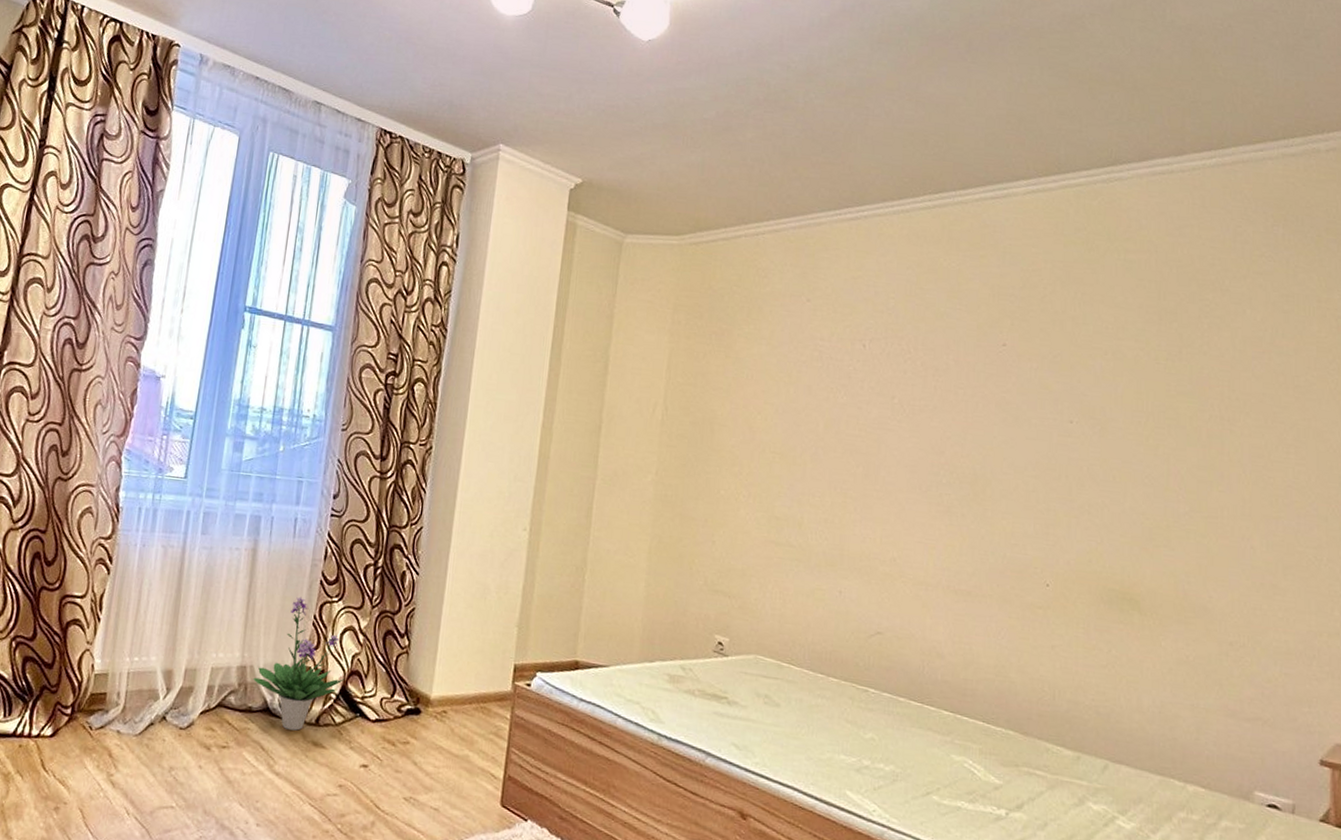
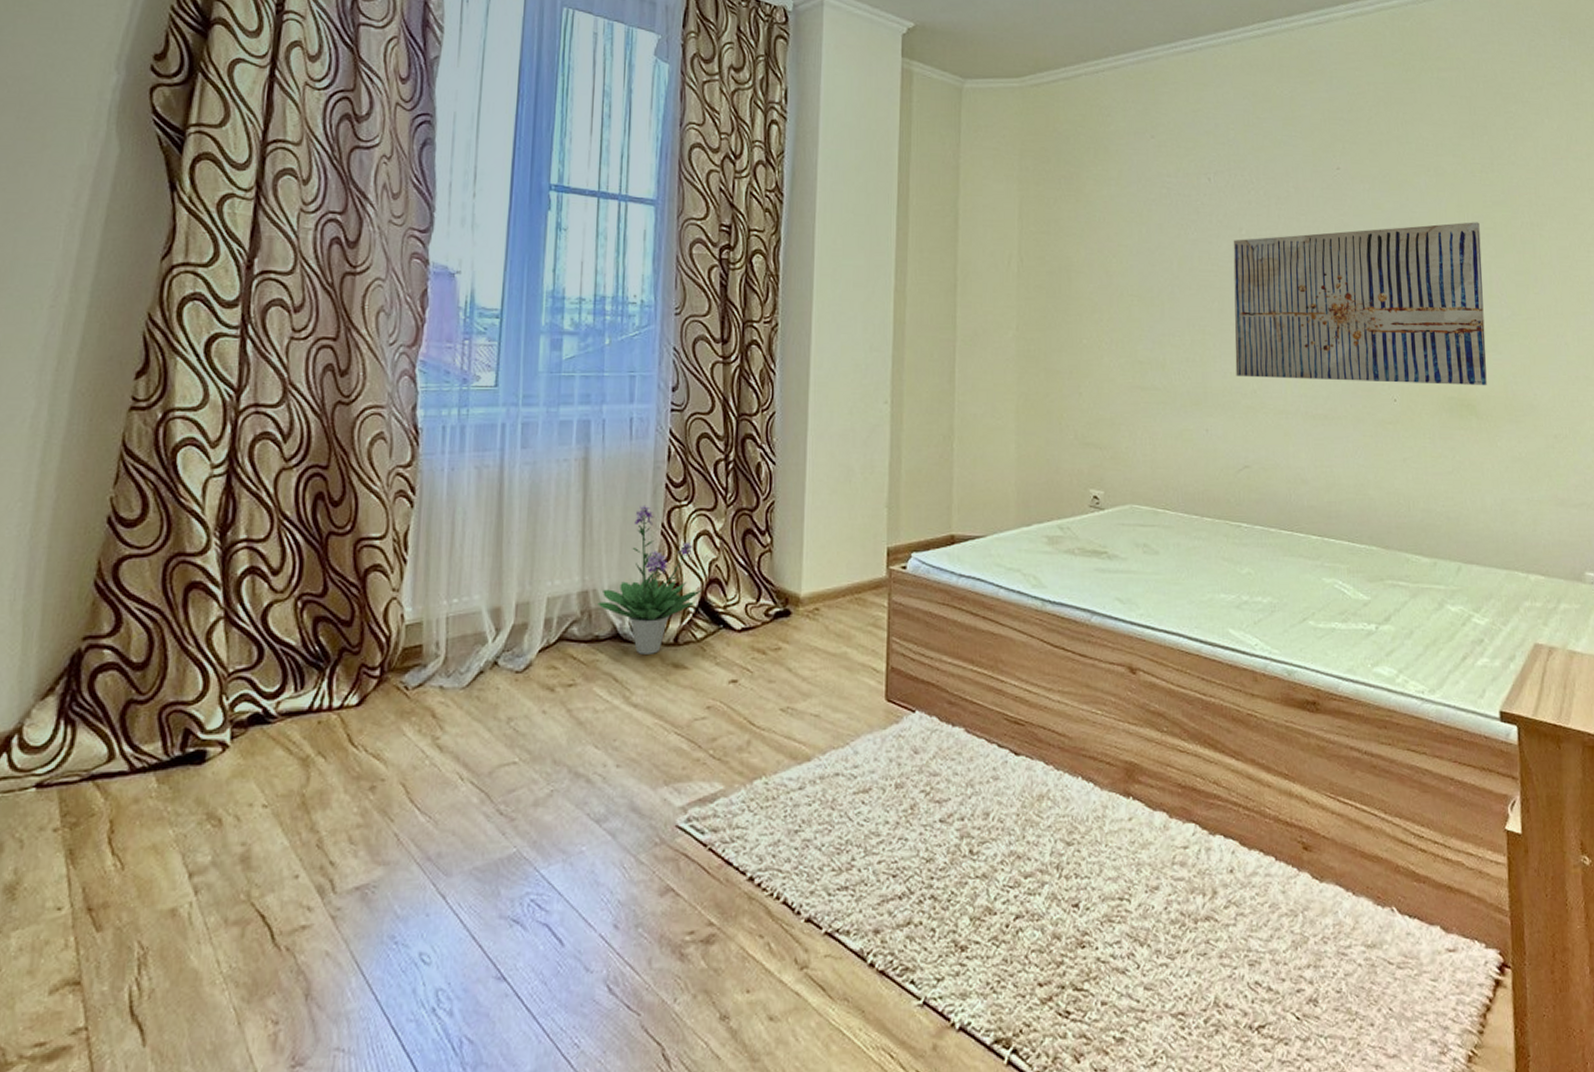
wall art: none [875,407,1160,582] -> present [1233,222,1487,386]

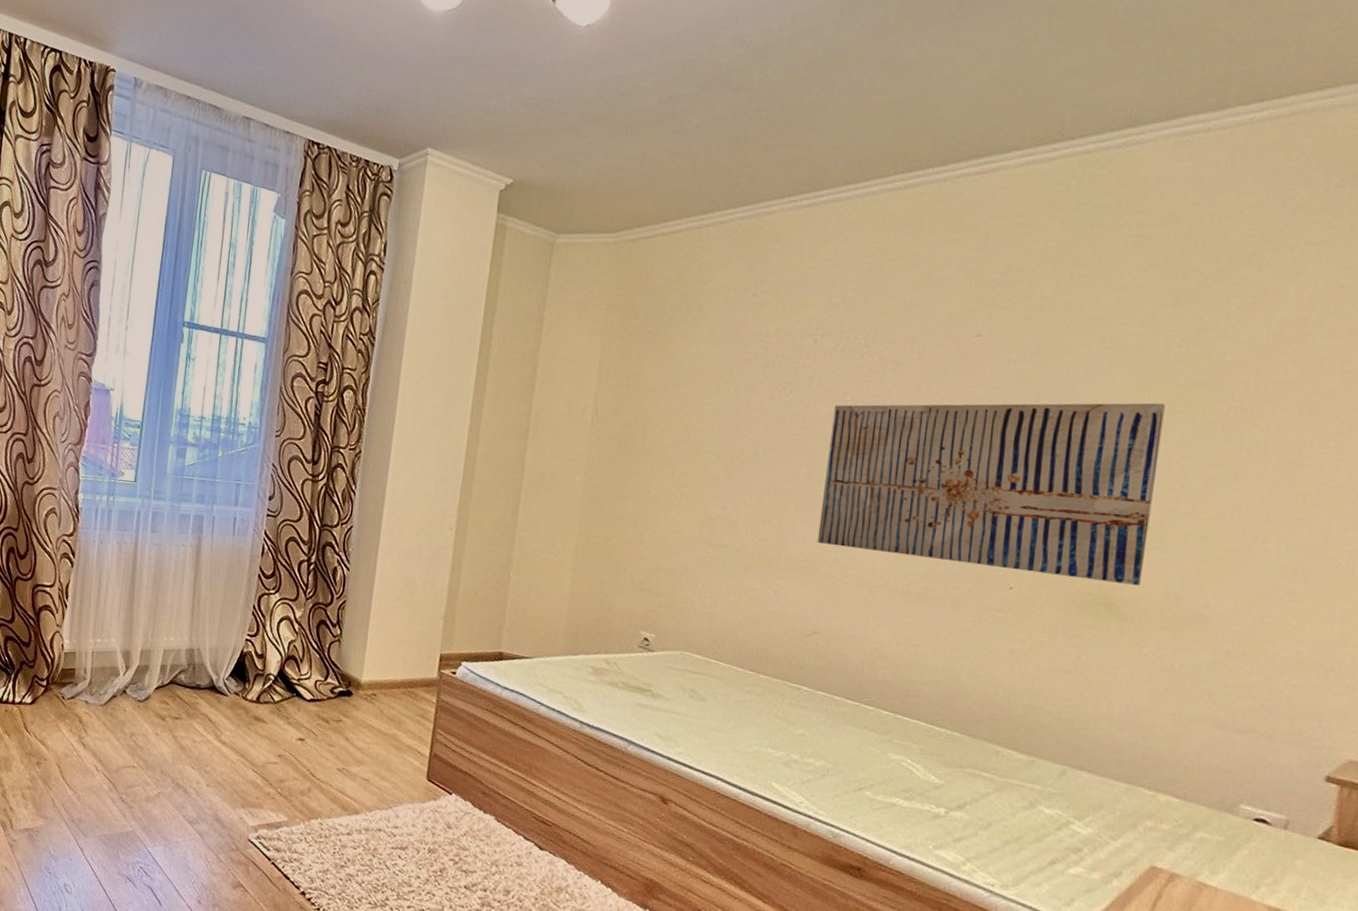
potted plant: present [598,505,703,654] -> none [200,588,282,707]

